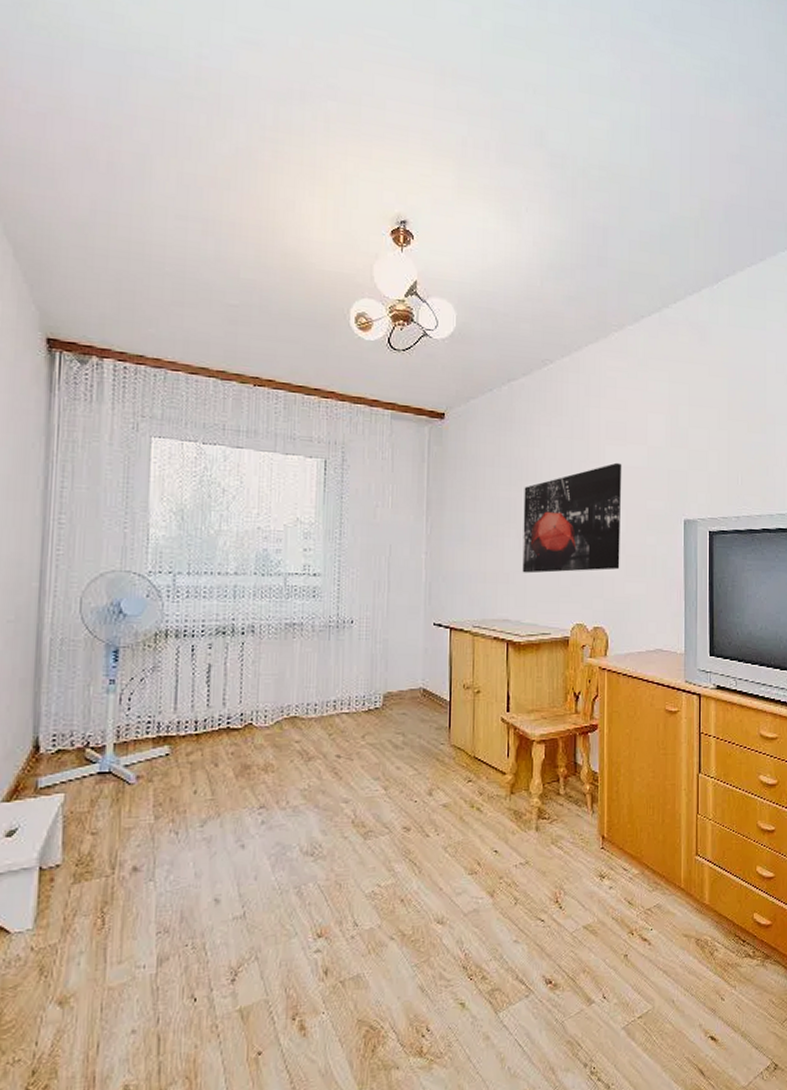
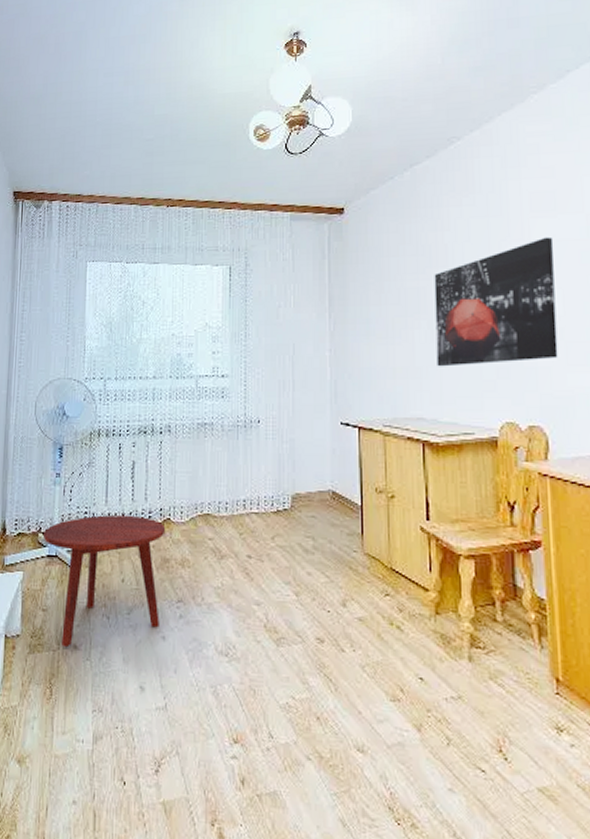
side table: none [91,722,247,871] -> present [42,515,166,648]

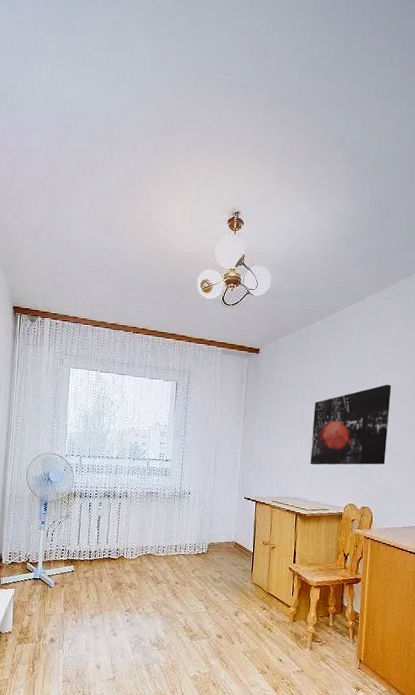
side table: present [42,515,166,648] -> none [30,552,120,641]

